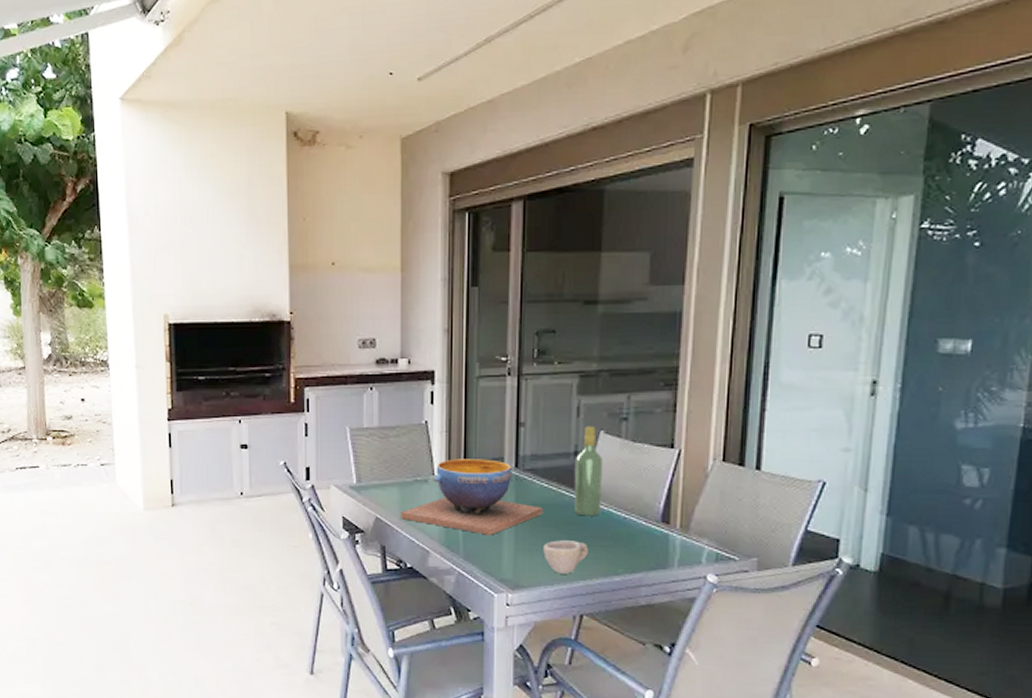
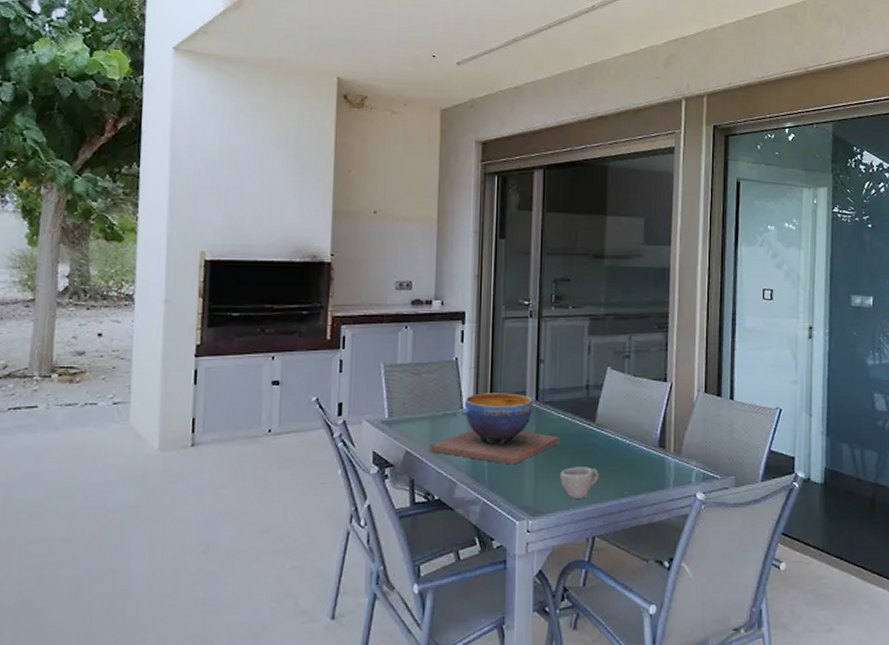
wine bottle: present [573,426,604,516] -> none [586,362,611,444]

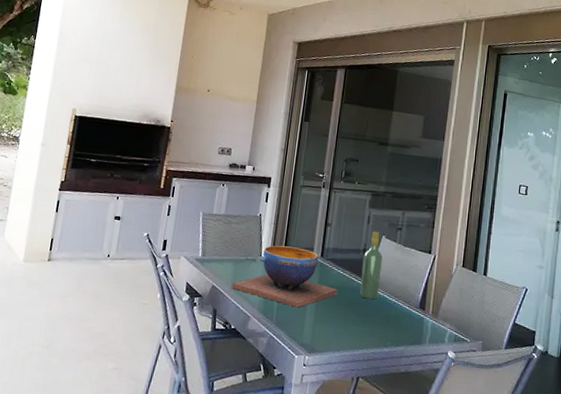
cup: present [560,467,599,499] -> none [335,316,368,343]
wine bottle: none [586,362,611,444] -> present [359,231,383,300]

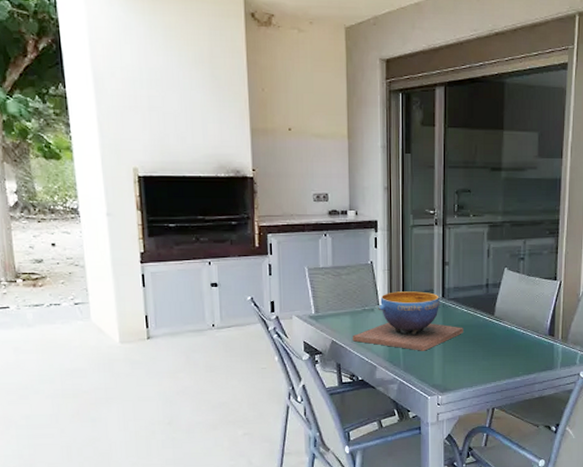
wine bottle: present [359,231,383,300] -> none [486,264,508,333]

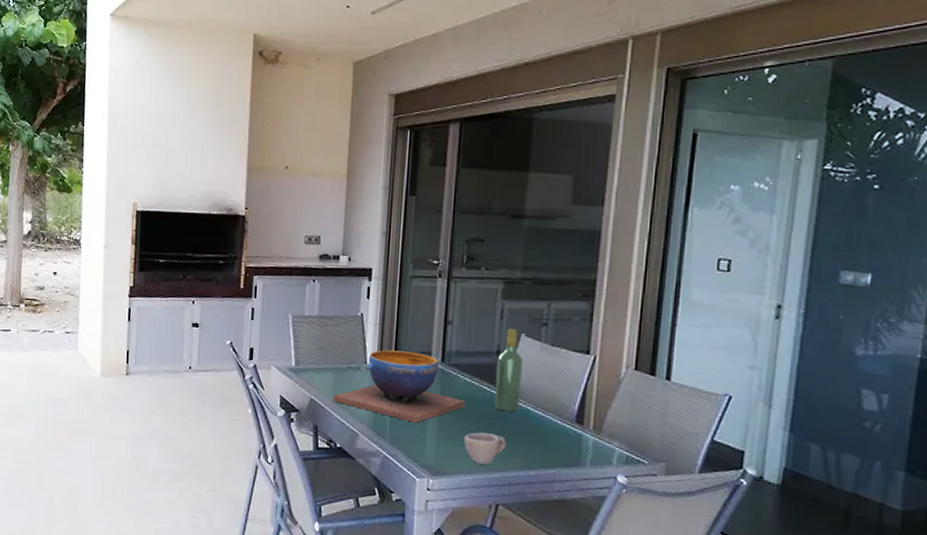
cup: none [464,352,498,378] -> present [464,432,506,465]
wine bottle: none [486,264,508,333] -> present [494,328,524,413]

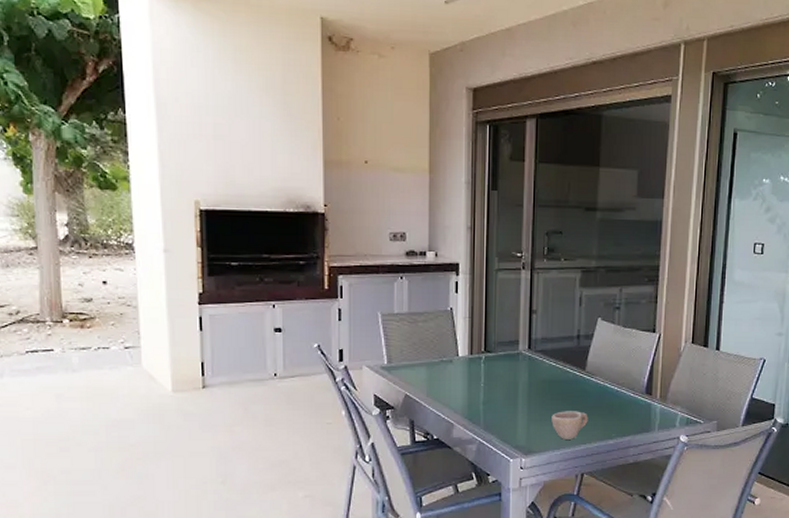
decorative bowl: present [333,350,465,423] -> none [428,341,551,408]
wine bottle: present [494,328,524,413] -> none [576,313,601,390]

